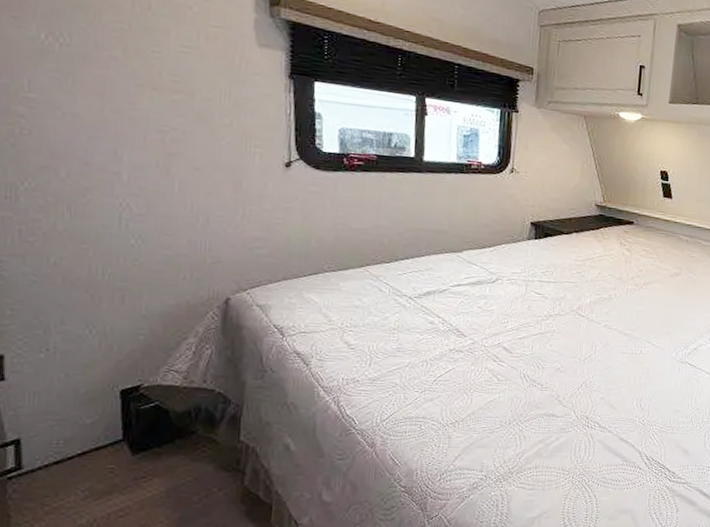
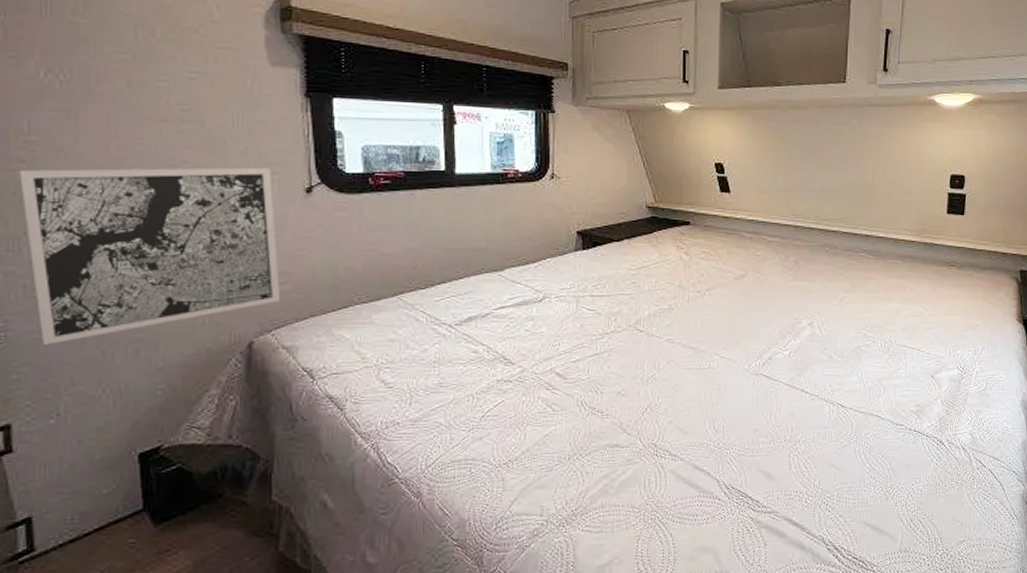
wall art: none [19,123,258,286] -> present [20,167,281,345]

